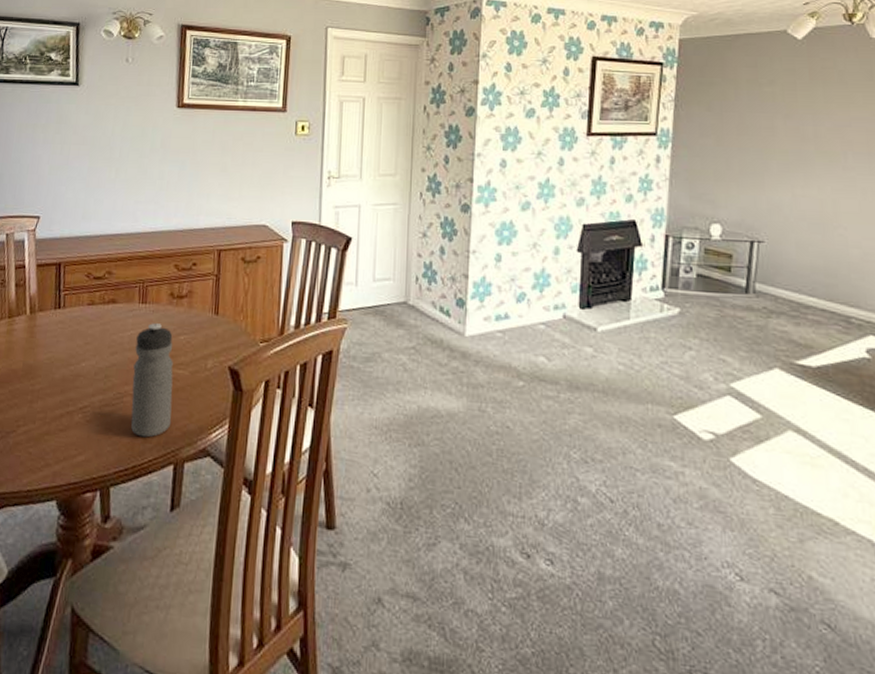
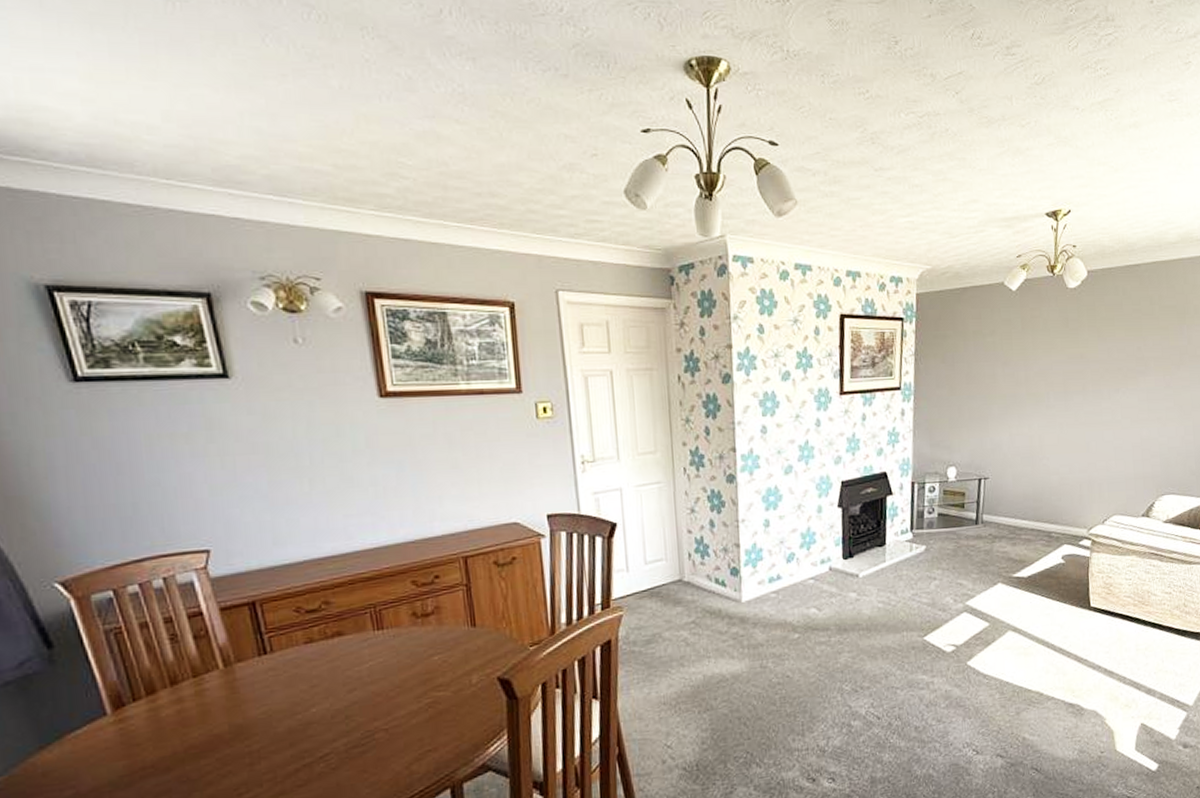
water bottle: present [131,323,173,438] -> none [378,648,440,770]

